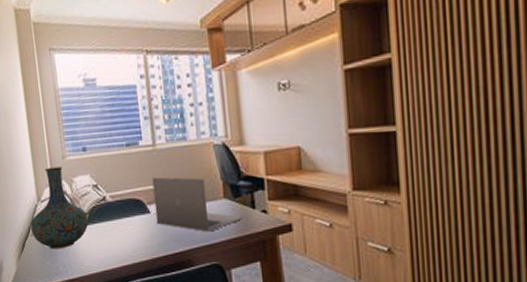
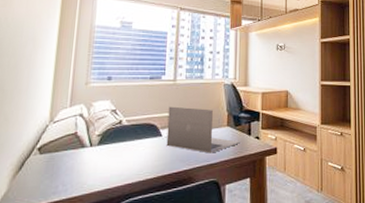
vase: present [31,167,89,250] -> none [35,92,101,169]

